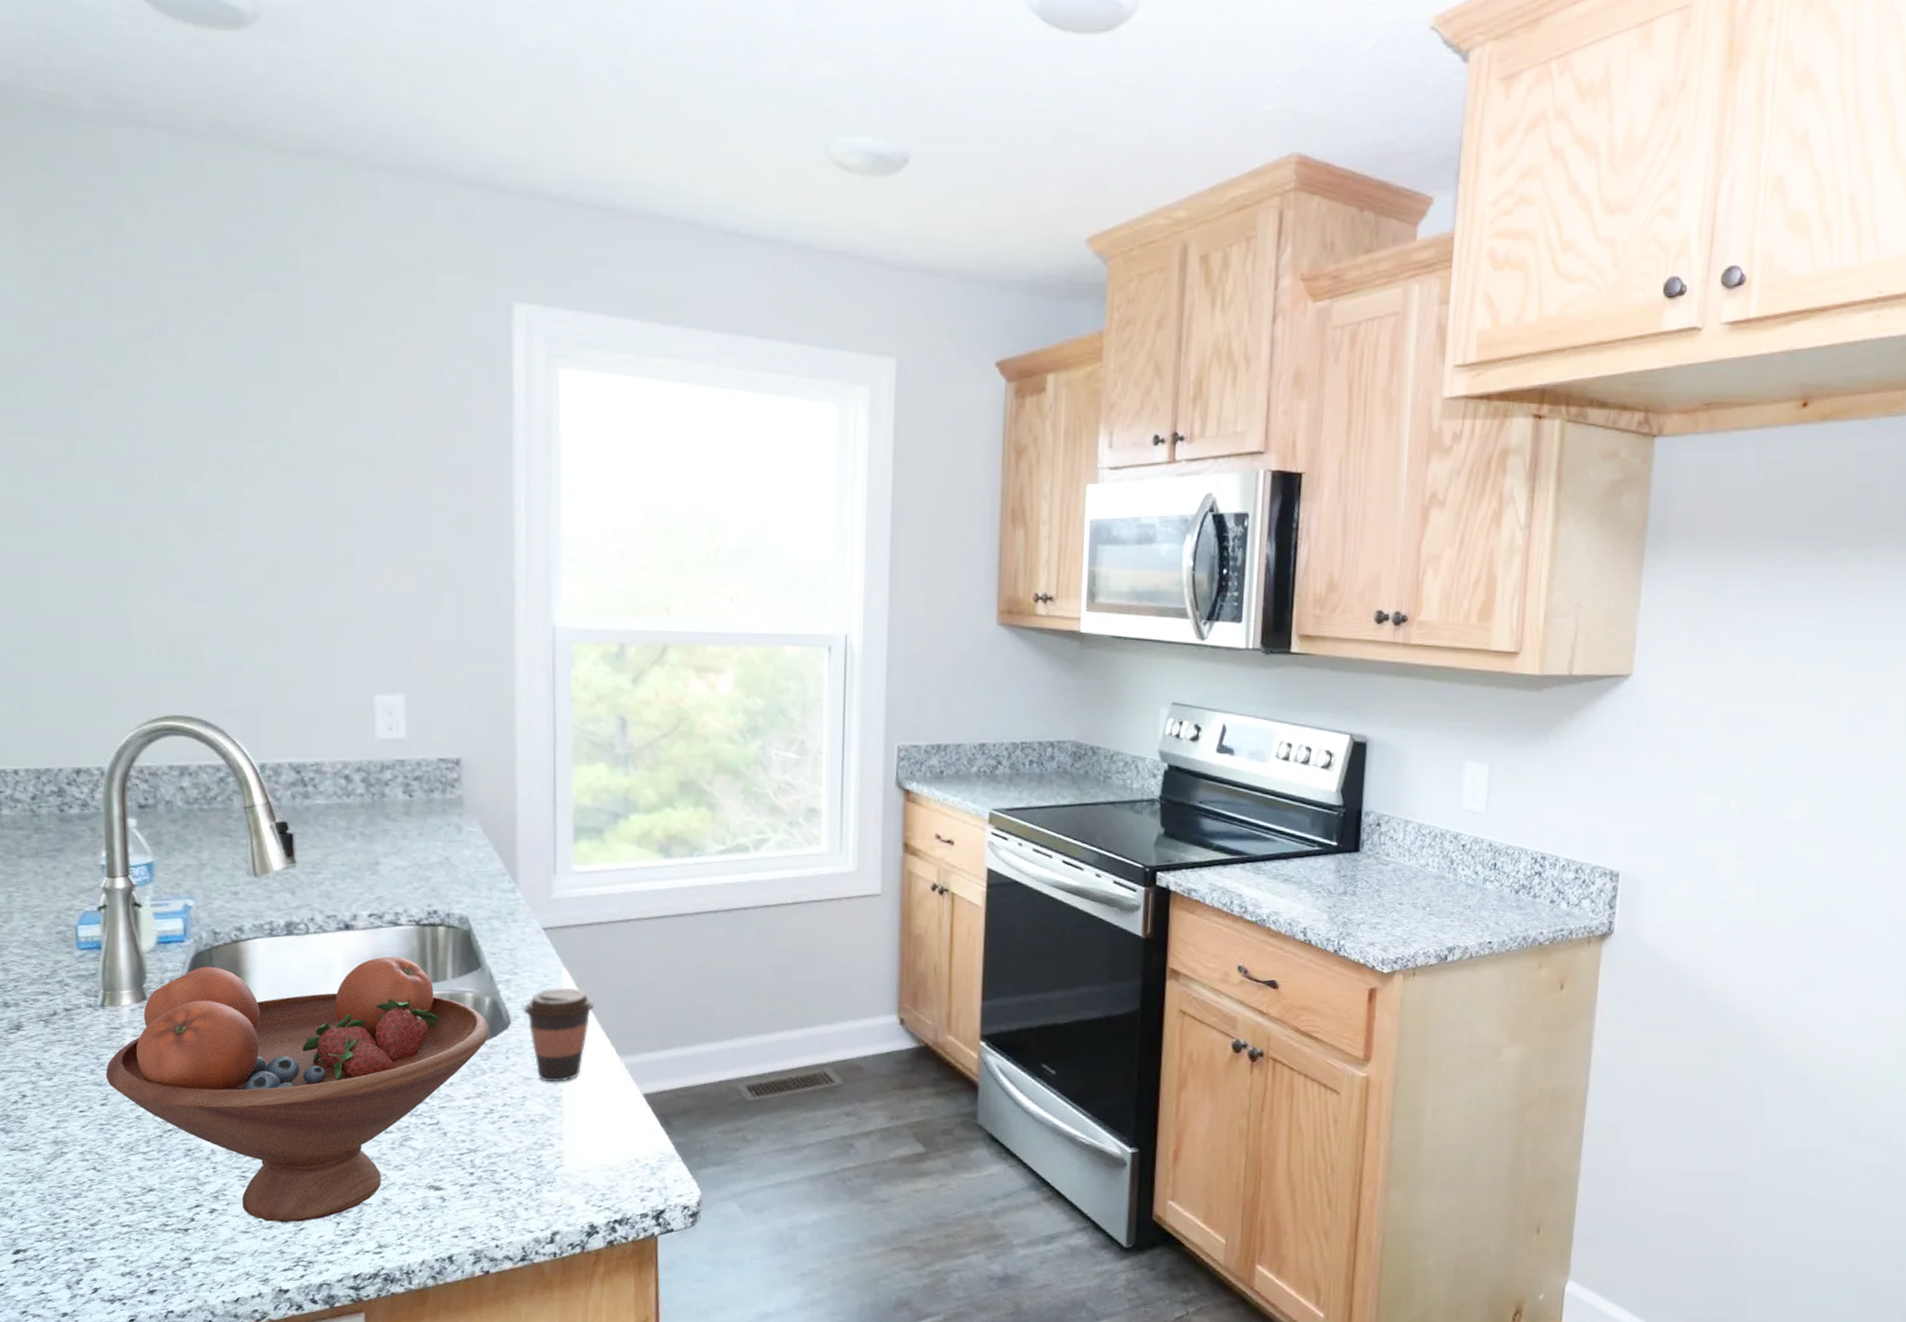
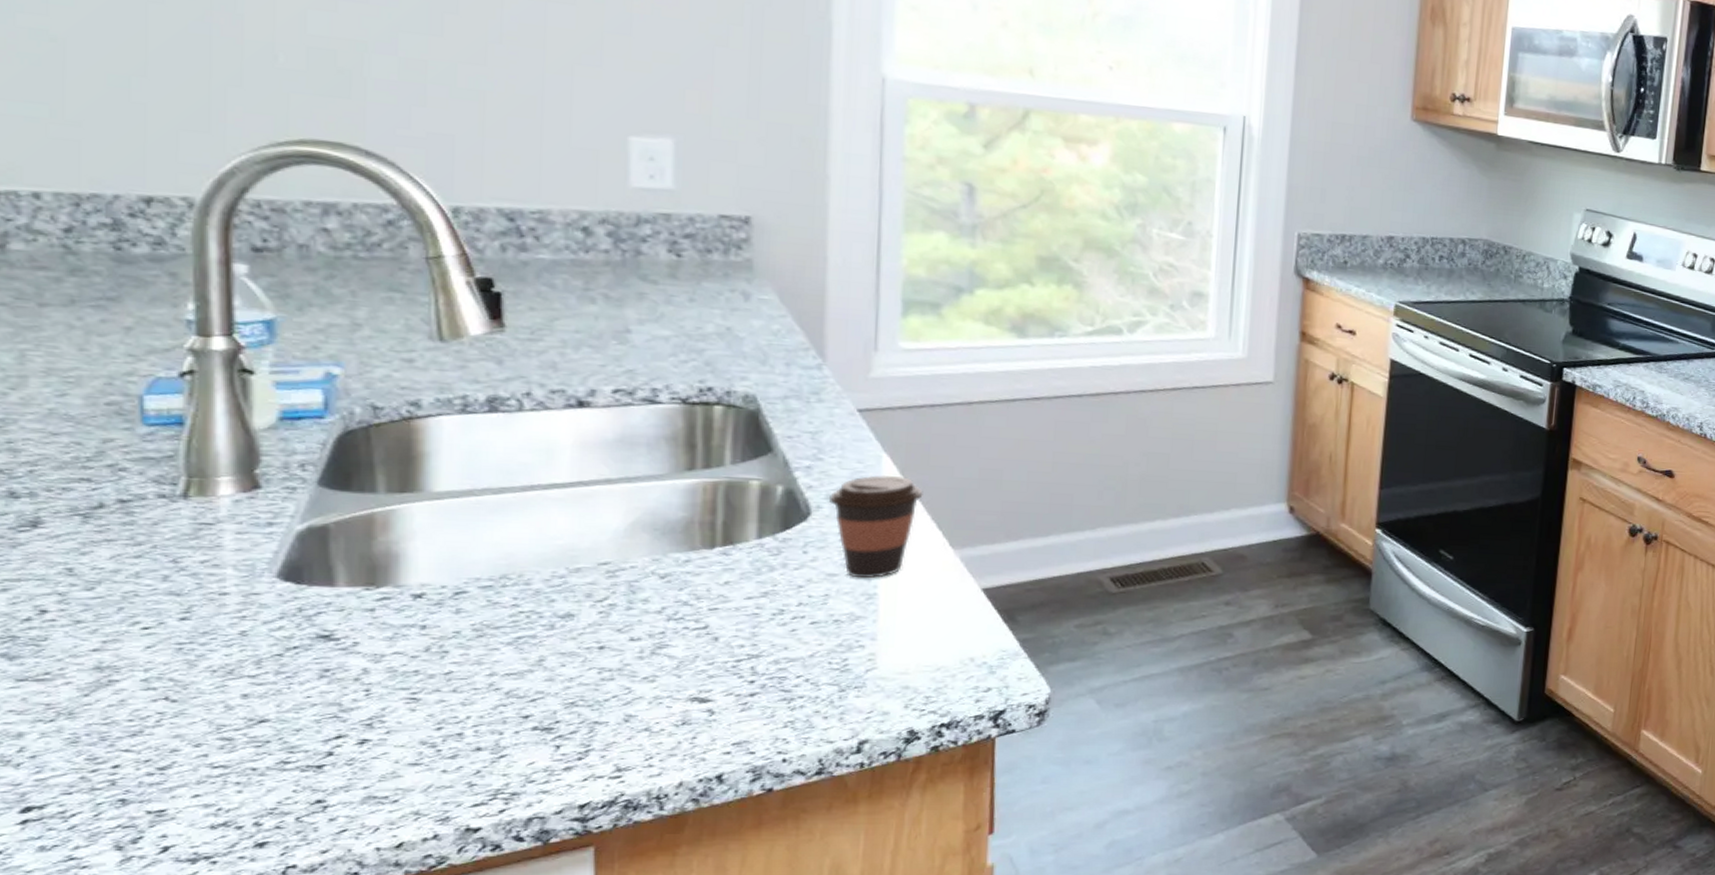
fruit bowl: present [105,956,489,1223] -> none [188,439,782,750]

